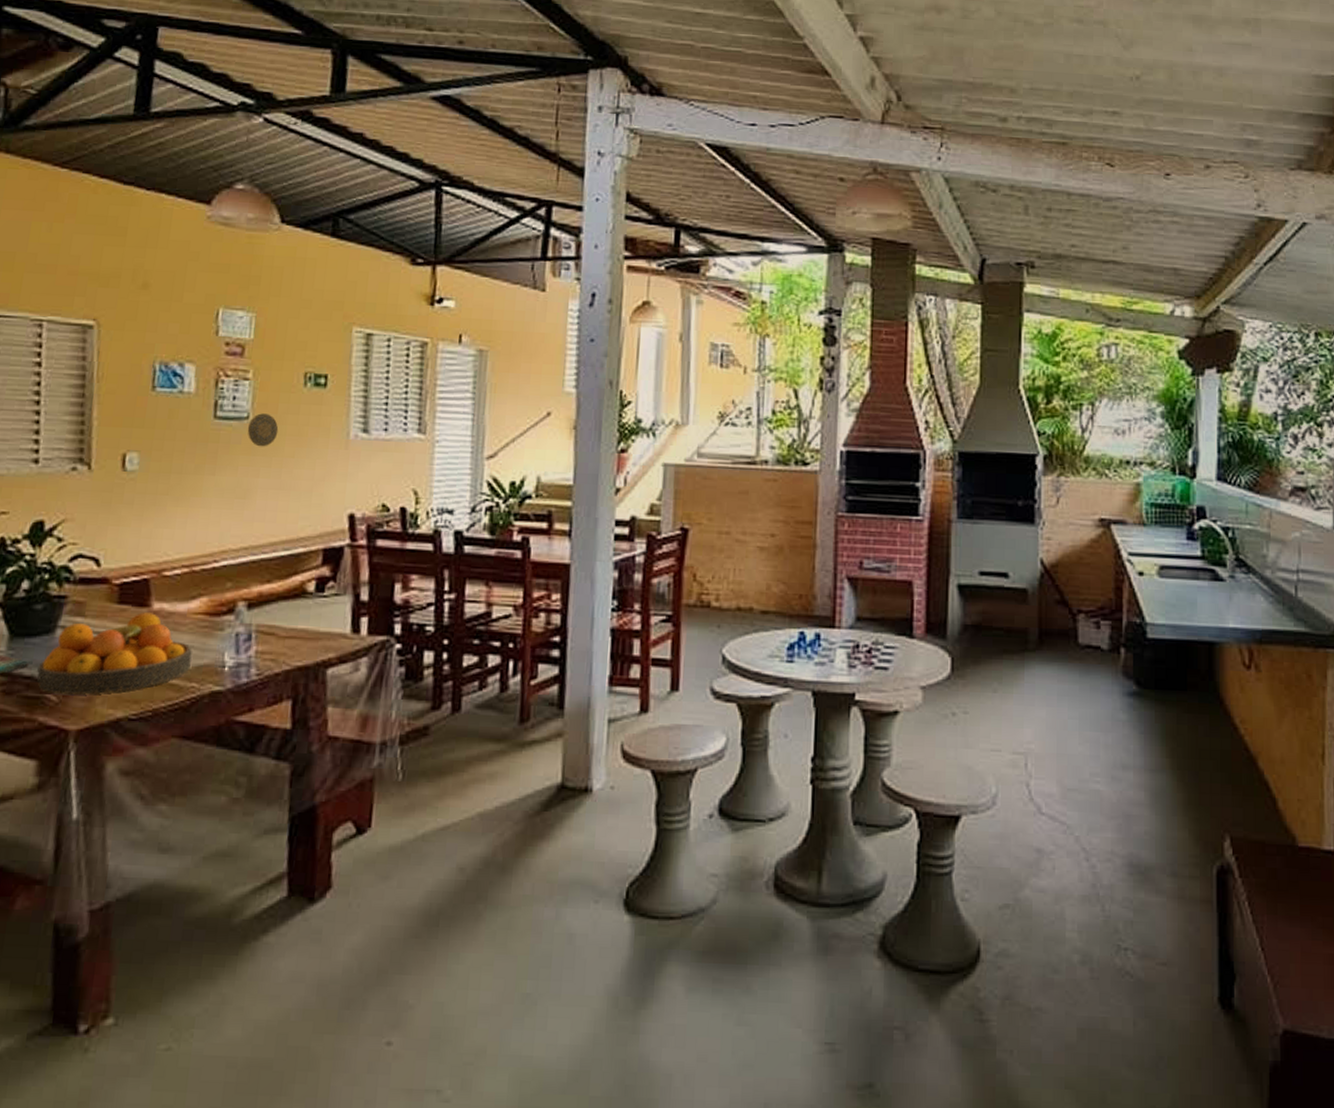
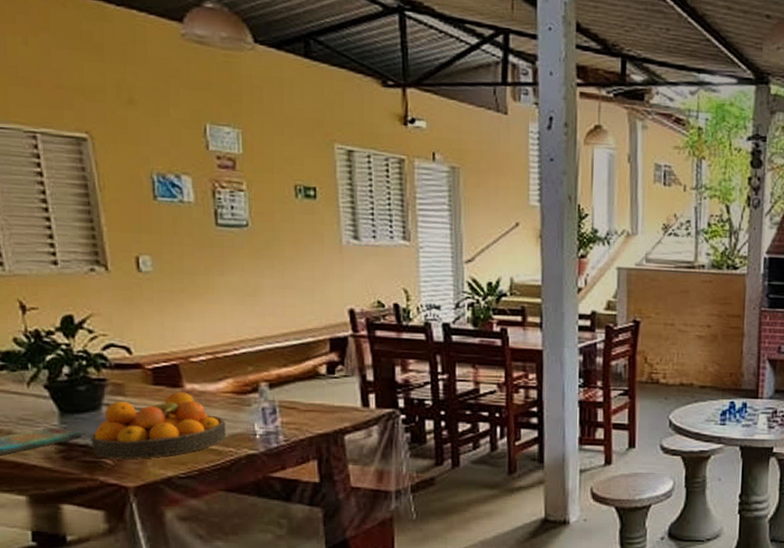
decorative plate: present [247,413,279,447] -> none [248,221,277,252]

